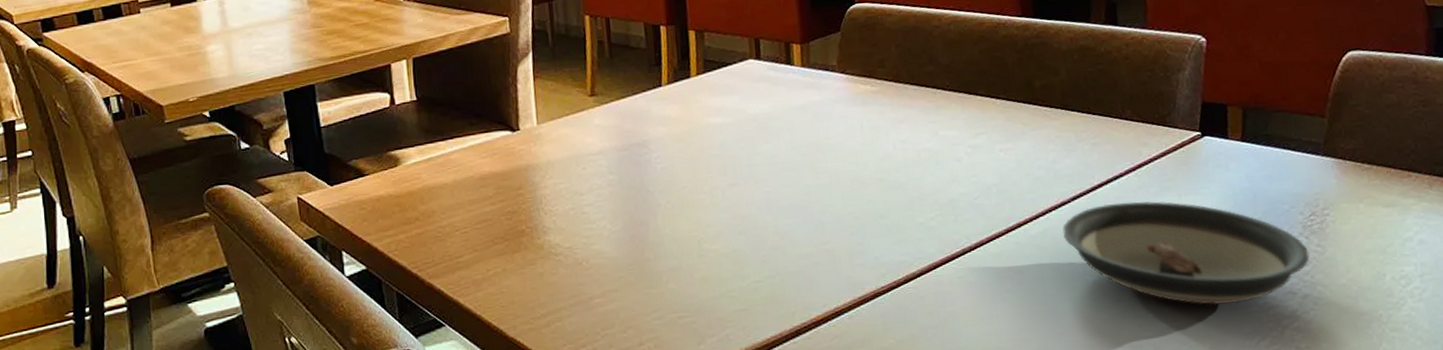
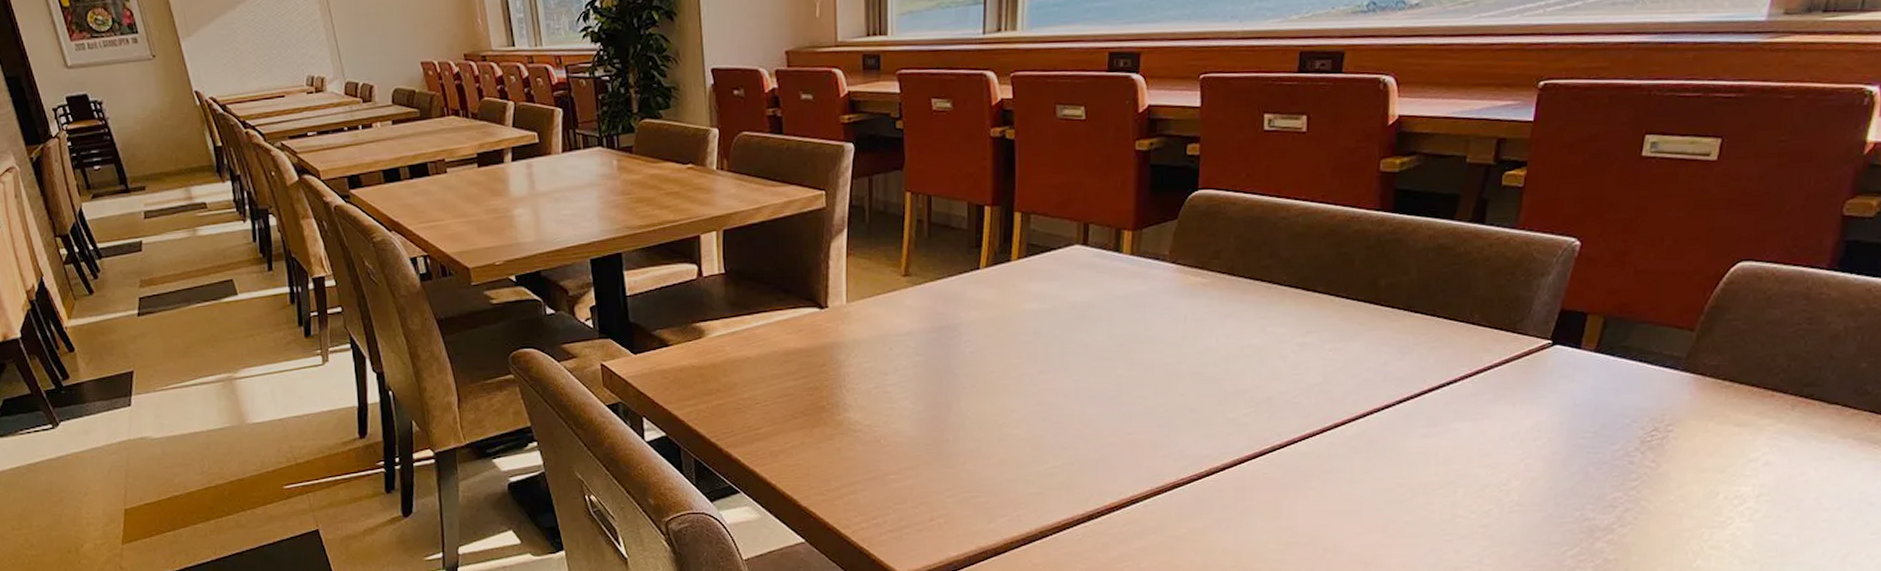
saucer: present [1062,201,1310,306] -> none [1381,408,1641,514]

